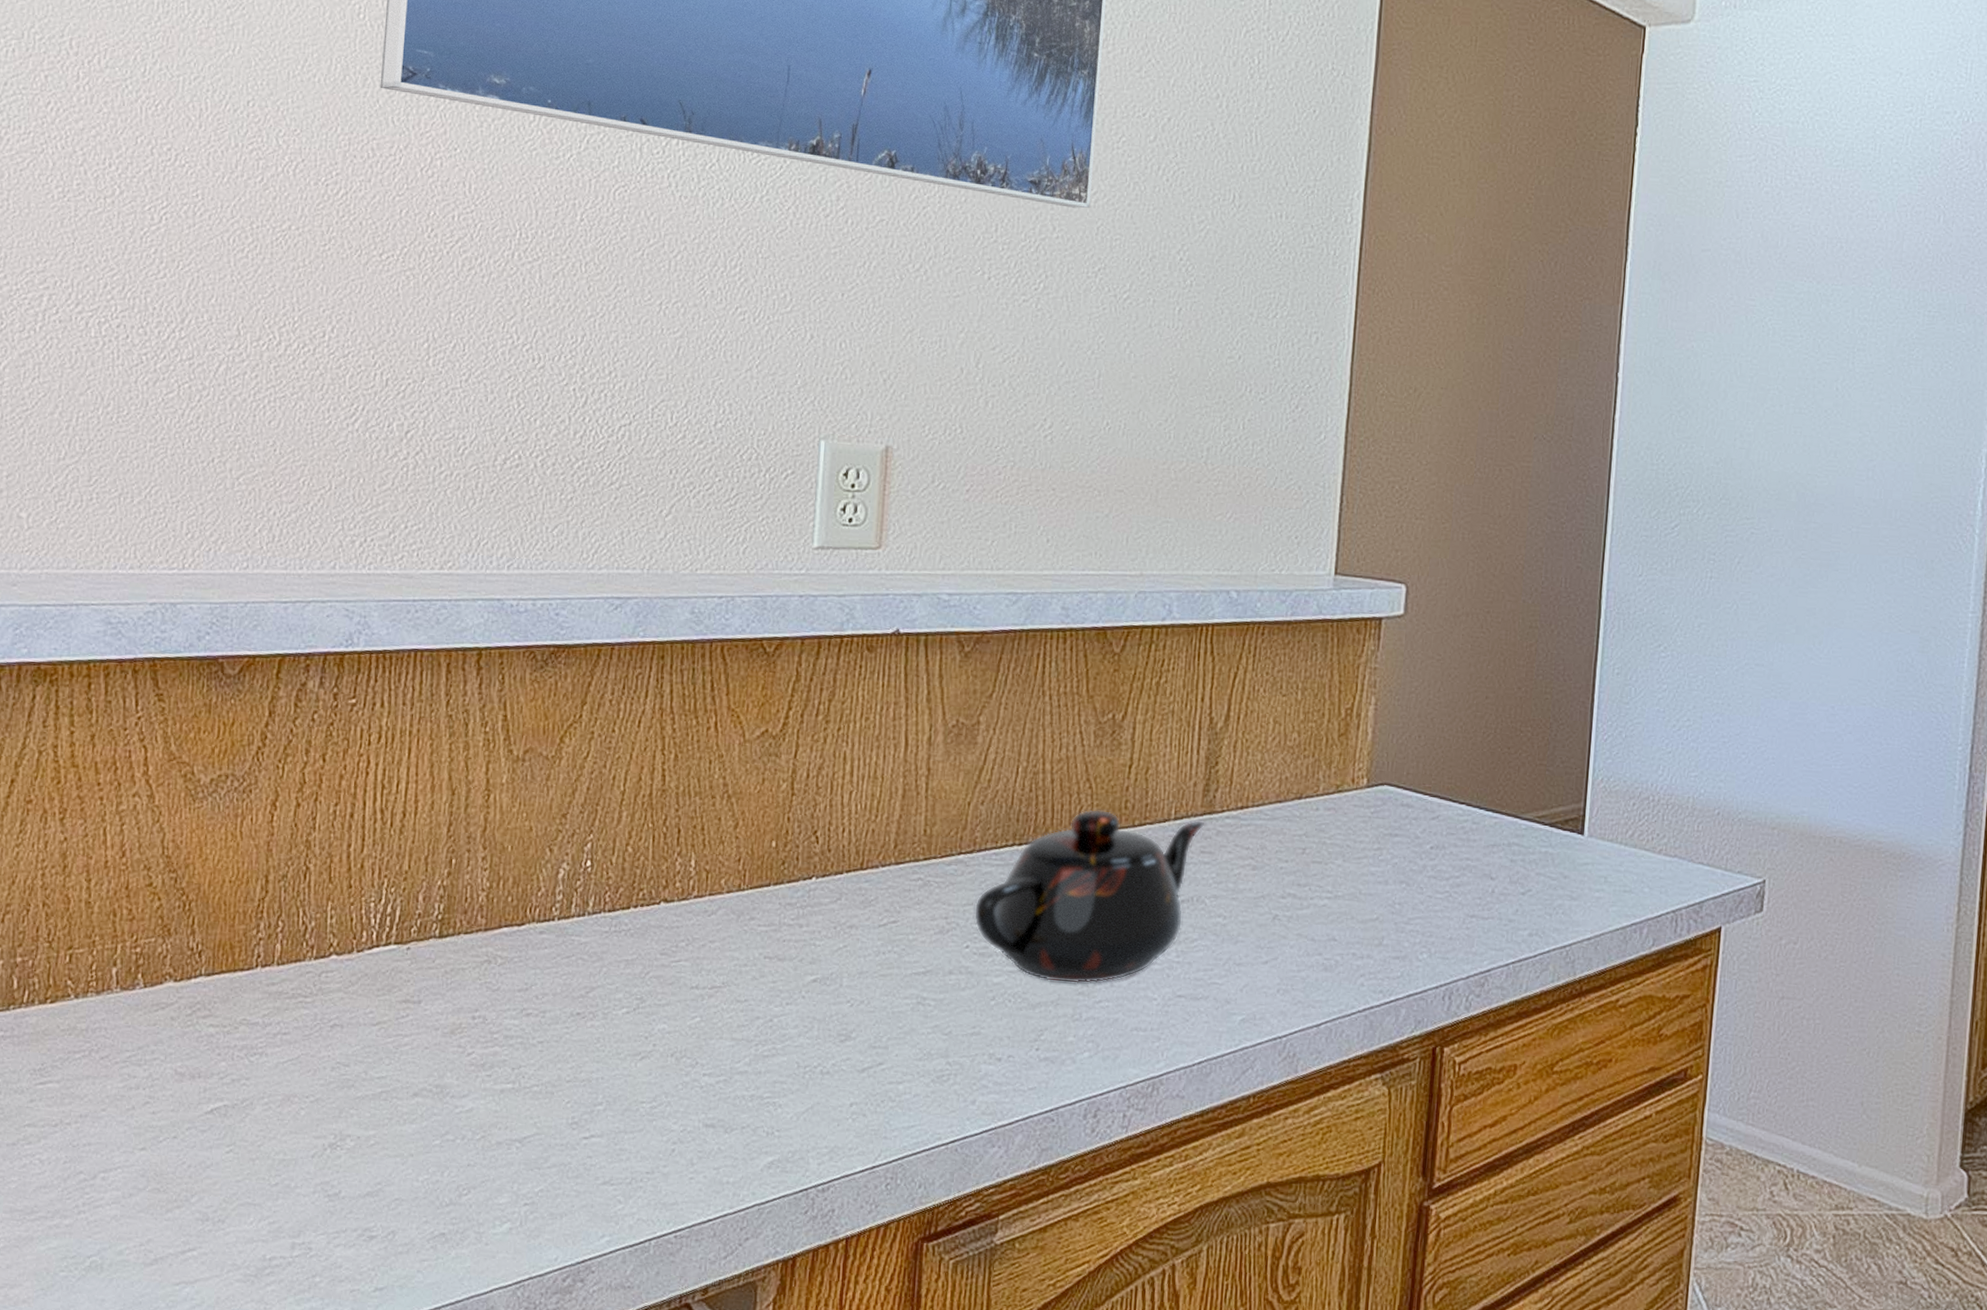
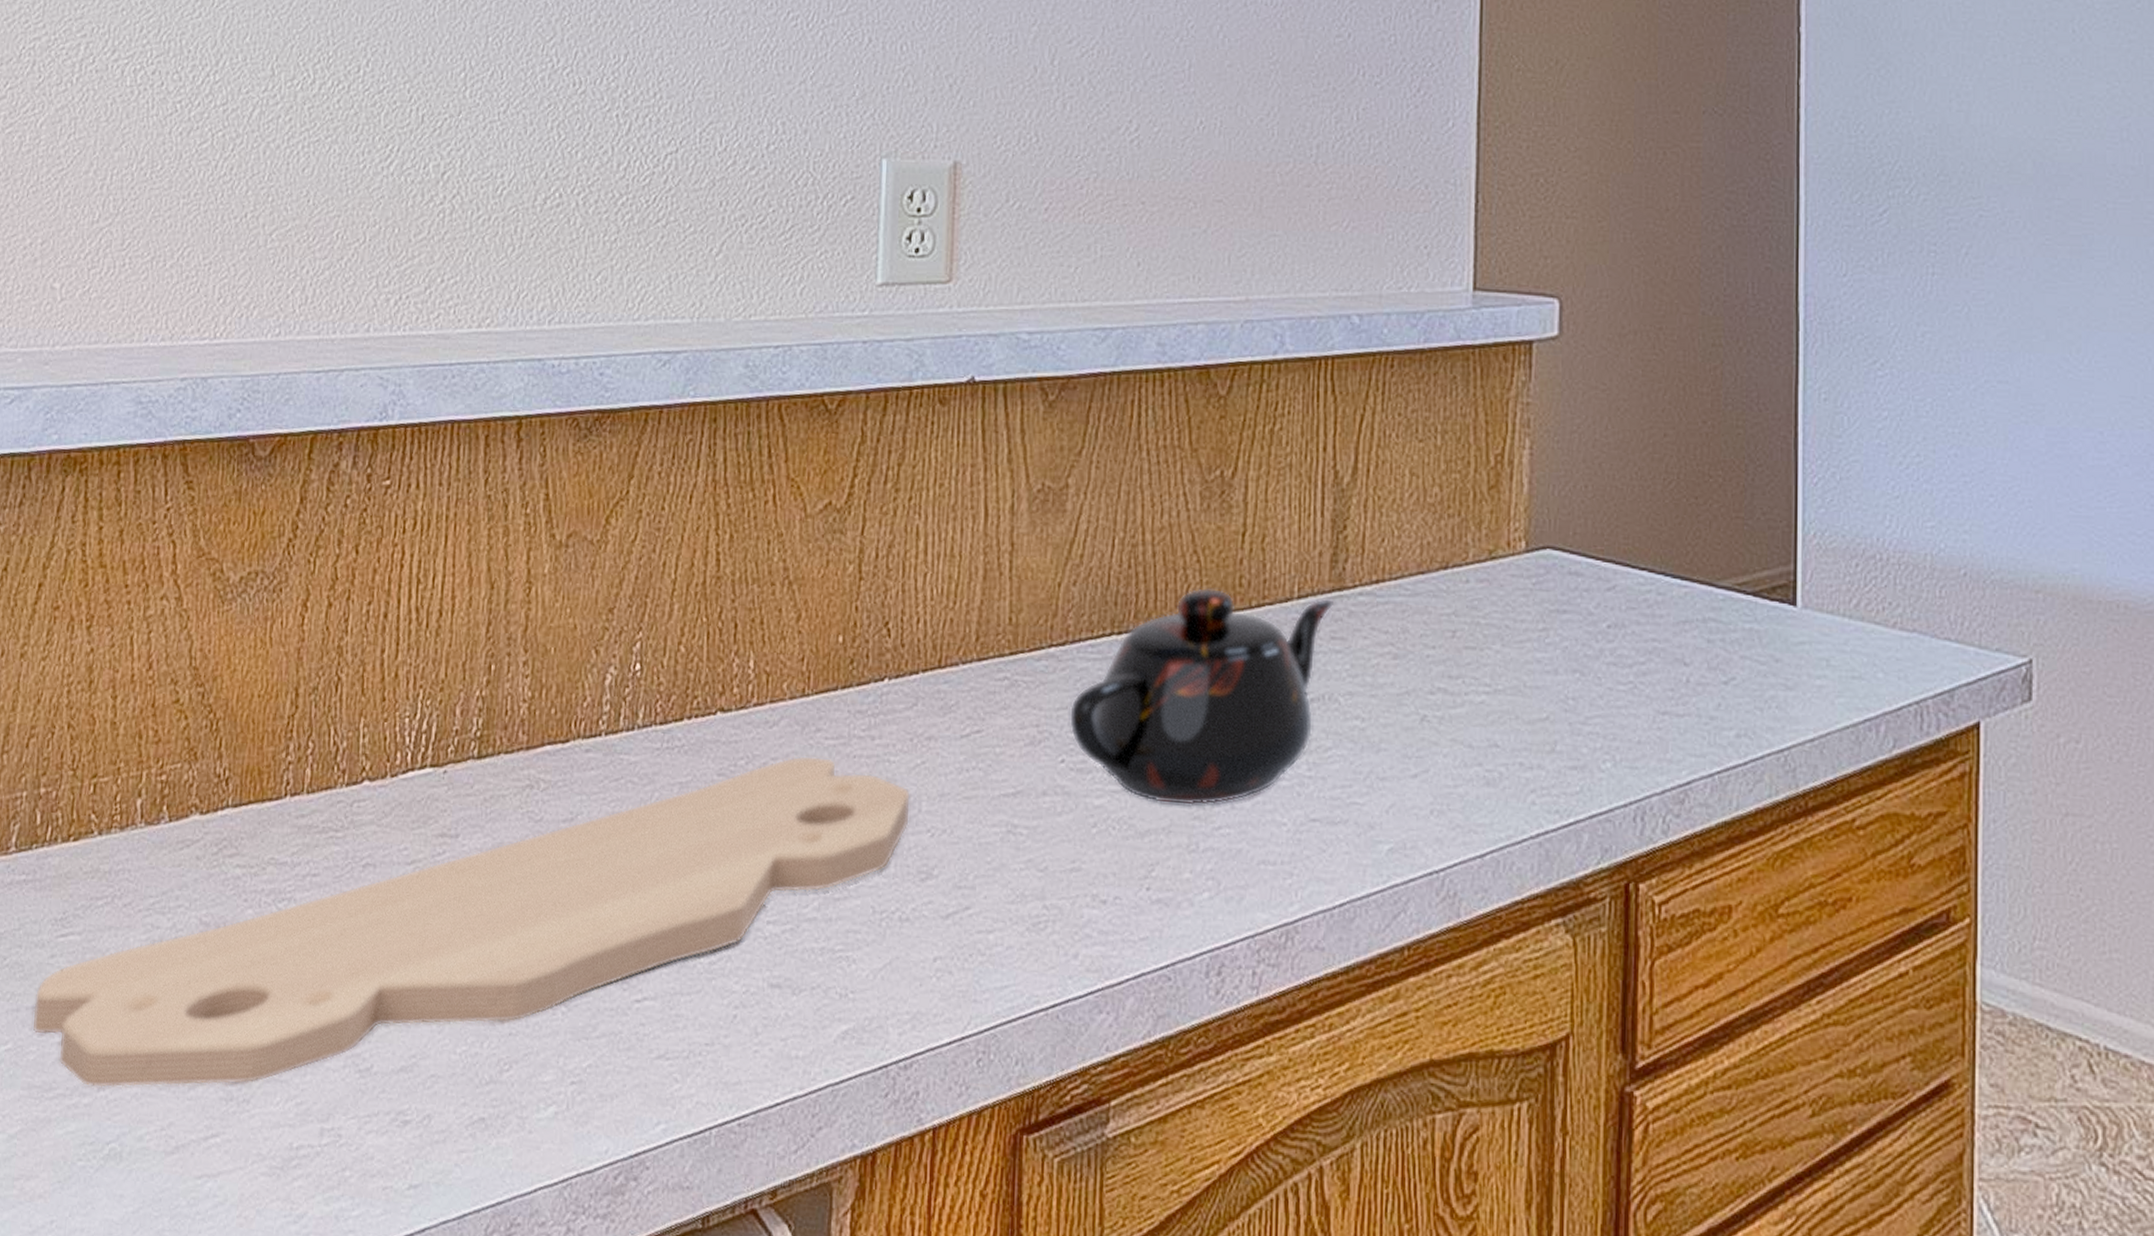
cutting board: none [14,939,834,1212] -> present [33,755,911,1089]

